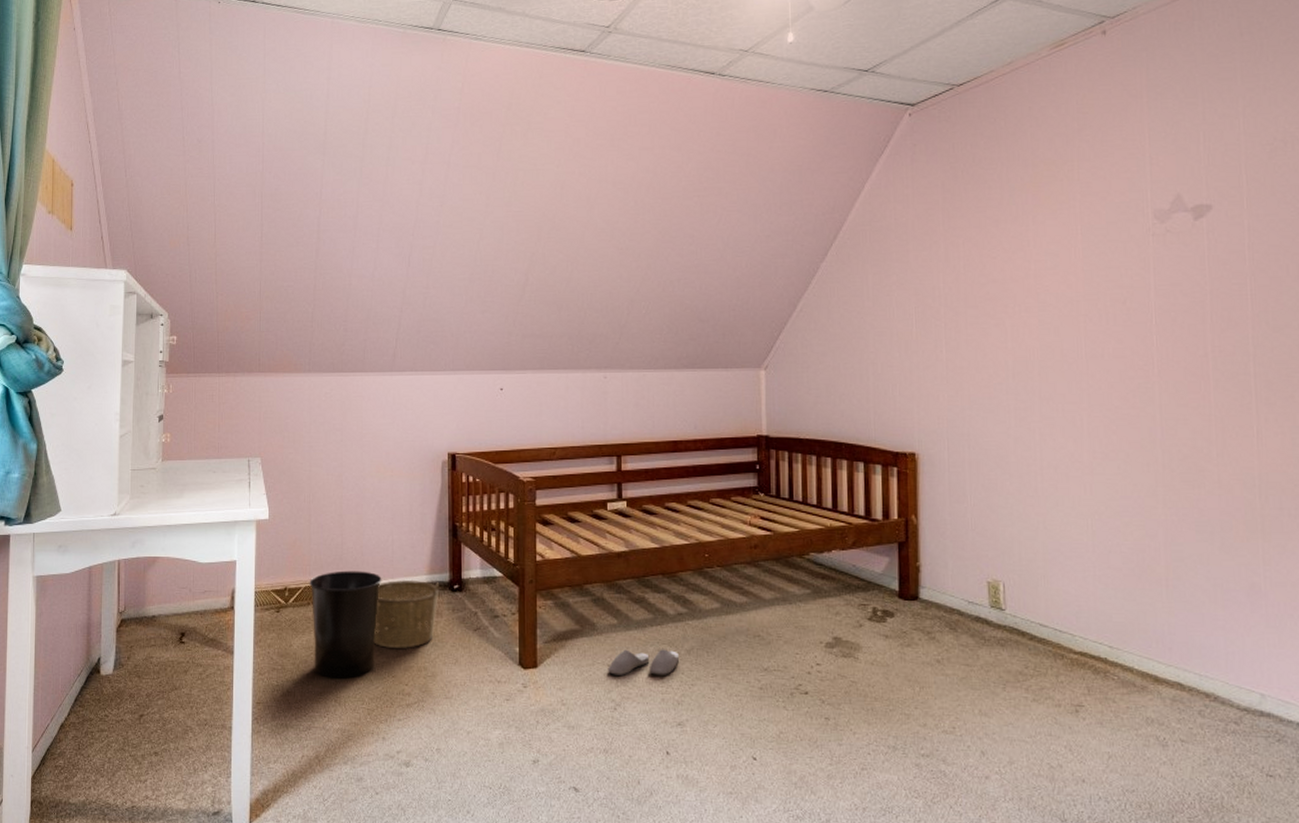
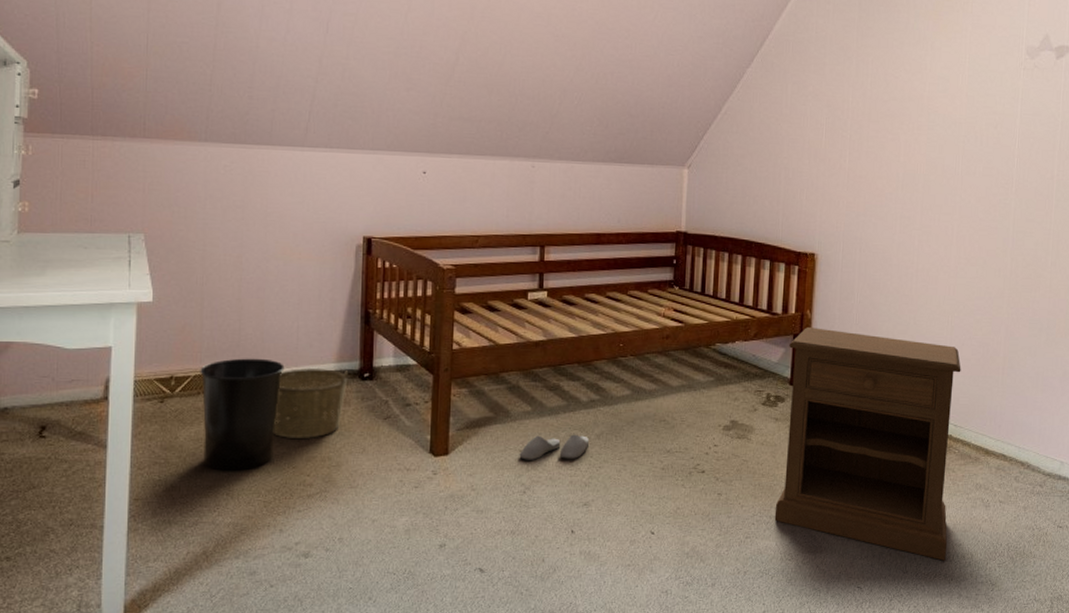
nightstand: none [893,533,1115,810] -> present [774,326,961,561]

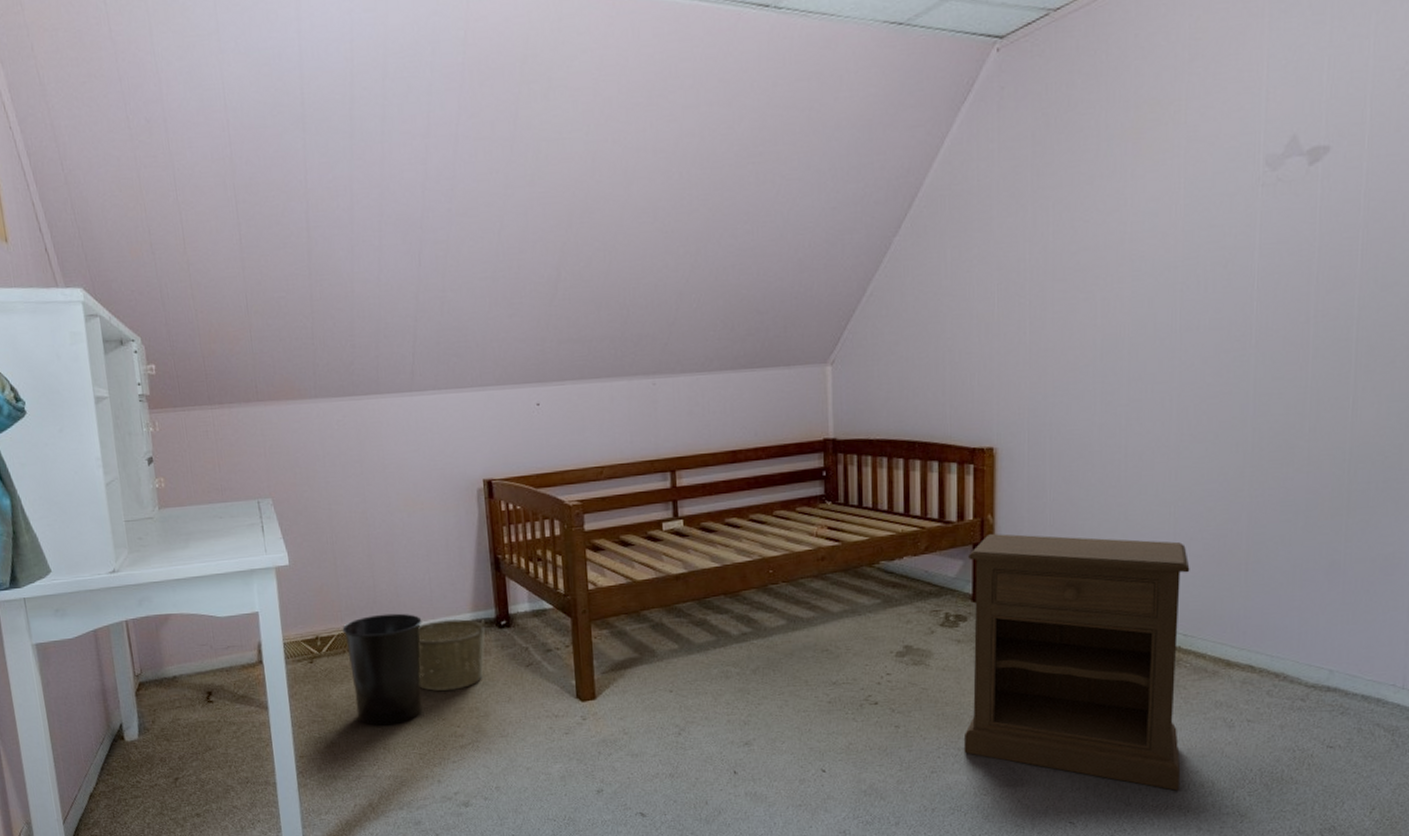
slippers: present [519,434,589,460] -> none [670,670,744,701]

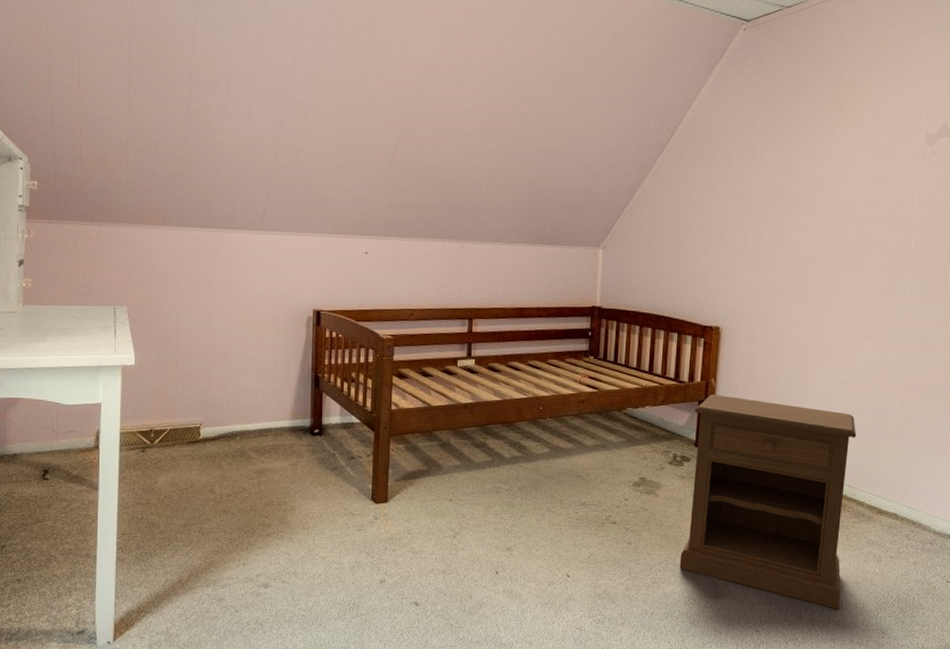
waste bin: present [342,613,423,726] -> none [175,415,246,512]
basket: present [418,619,486,691] -> none [236,424,301,485]

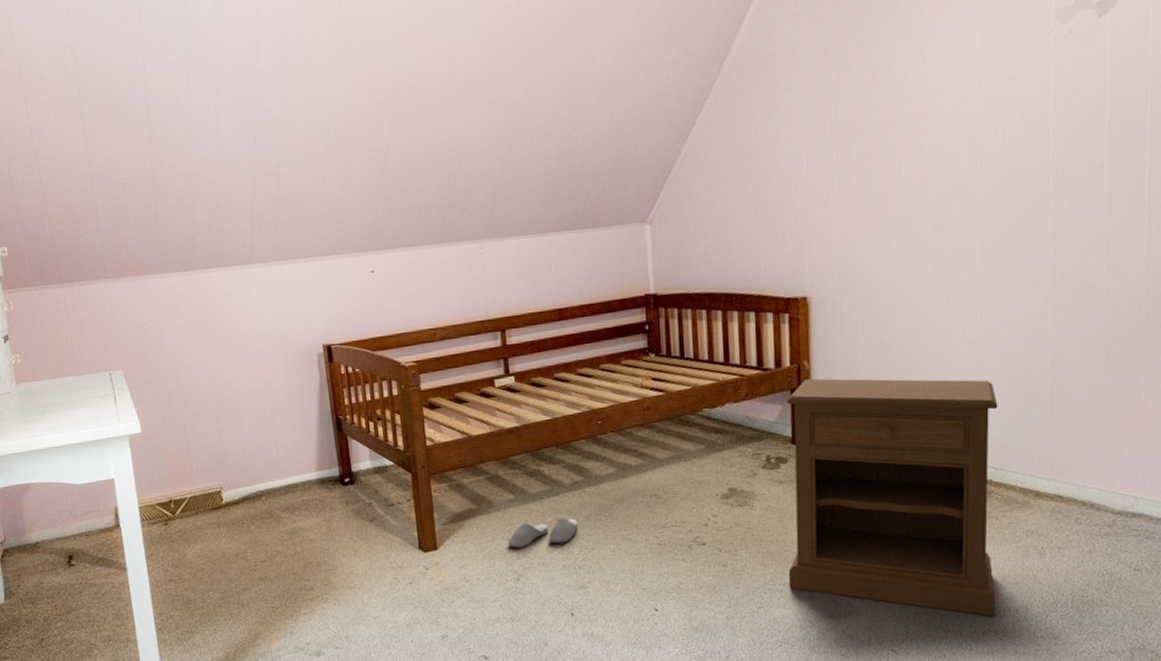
slippers: none [450,486,511,509] -> present [507,518,578,548]

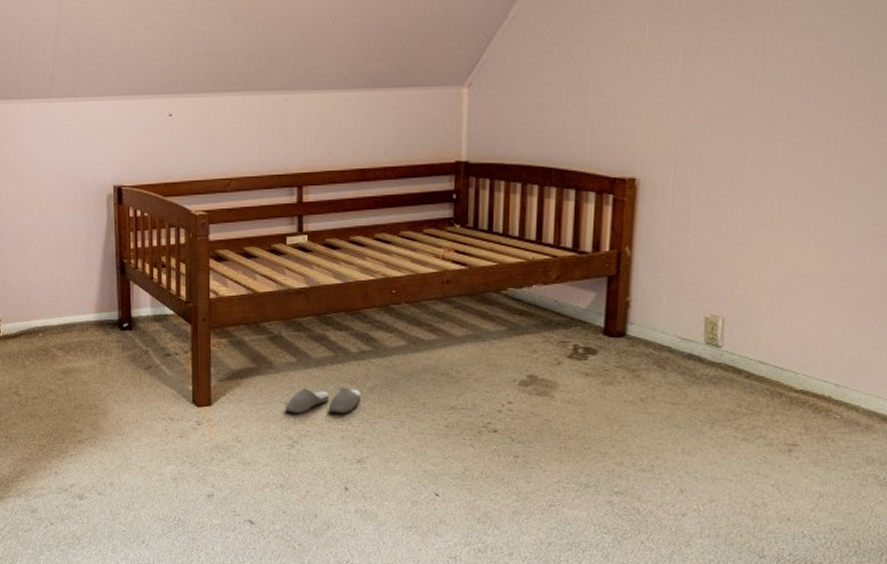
nightstand: present [787,378,998,617] -> none [585,266,847,547]

